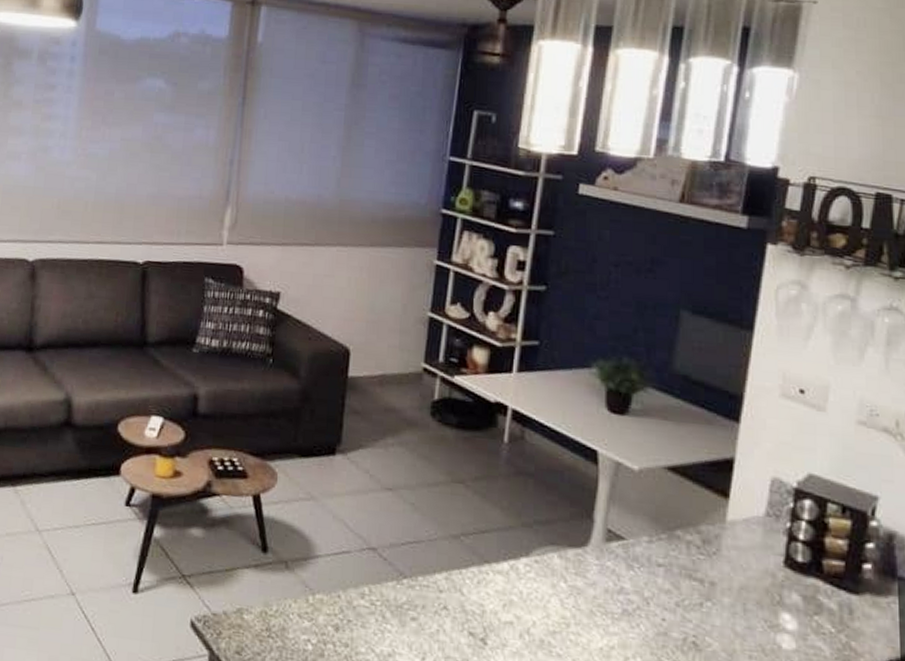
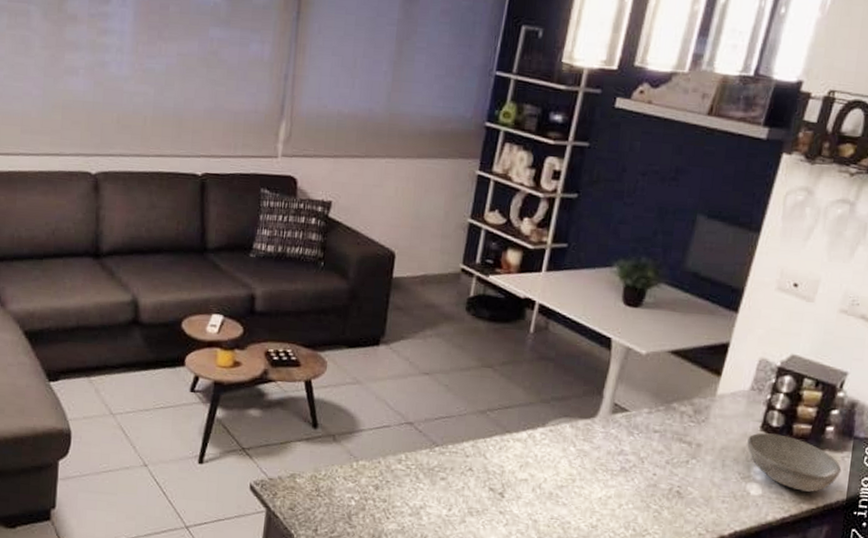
bowl: none [770,569,889,648] -> present [747,433,842,492]

